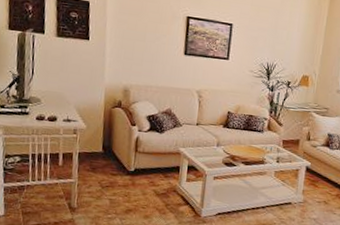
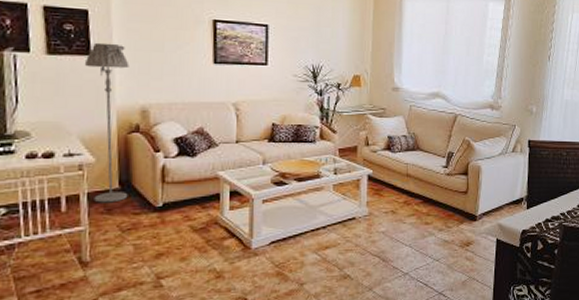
floor lamp: none [83,29,118,163] -> present [84,42,130,203]

